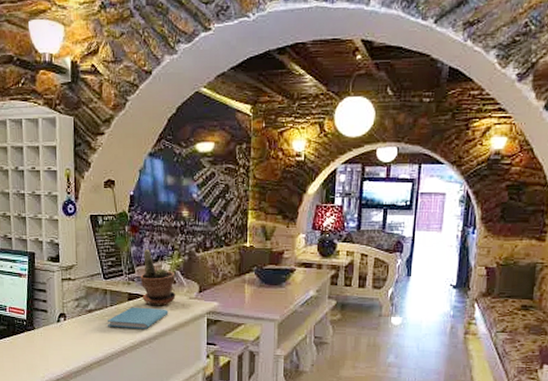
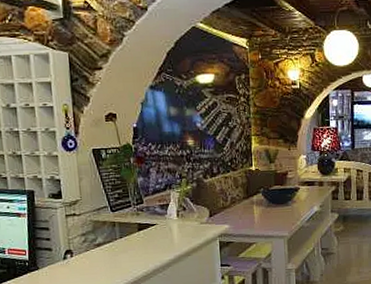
book: present [108,307,169,329] -> none [118,236,181,259]
potted plant: present [140,249,176,306] -> none [149,179,187,234]

